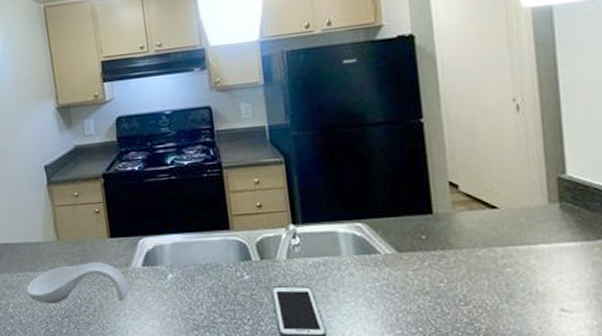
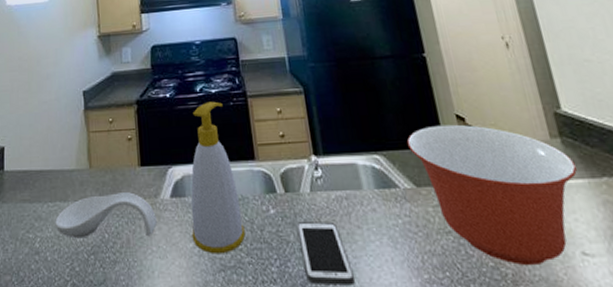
soap bottle: none [163,173,219,316] -> present [191,101,246,254]
mixing bowl: none [392,191,572,322] -> present [406,124,578,266]

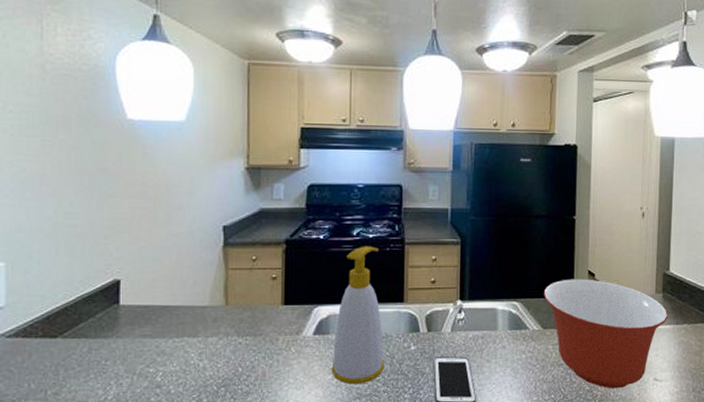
spoon rest: present [54,192,157,239] -> none [180,329,296,373]

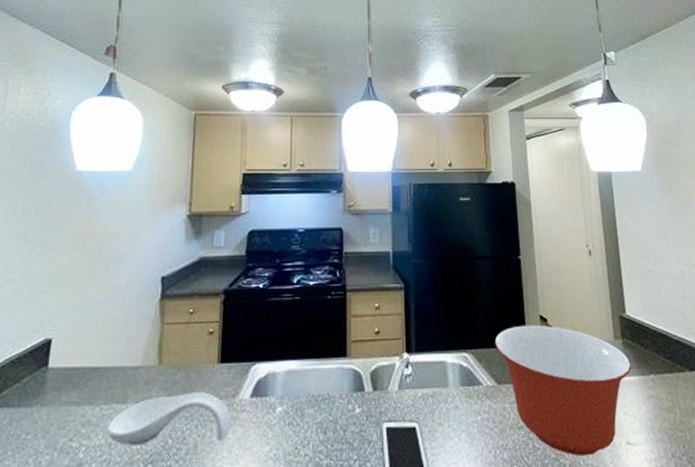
spoon rest: none [180,329,296,373] -> present [106,392,232,446]
soap bottle: present [331,246,384,385] -> none [269,294,327,458]

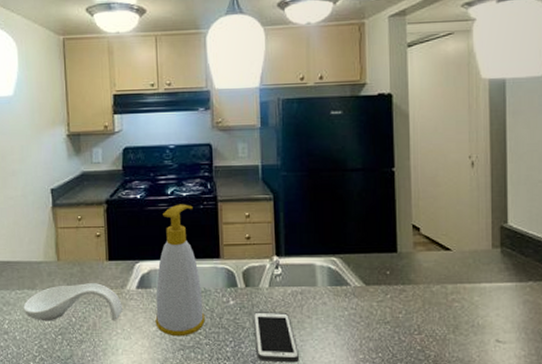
soap bottle: none [269,294,327,458] -> present [155,204,205,337]
mixing bowl: present [494,325,632,457] -> none [363,233,509,350]

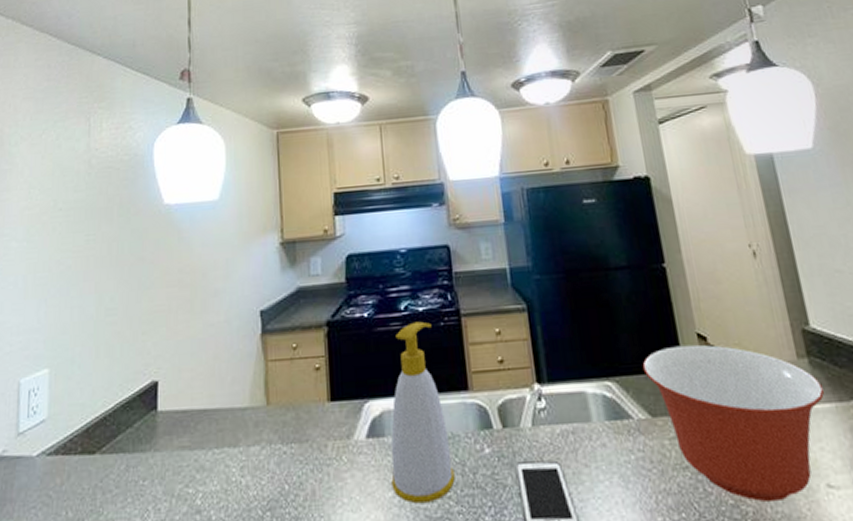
spoon rest: present [22,283,122,322] -> none [220,433,349,492]
mixing bowl: none [363,233,509,350] -> present [642,344,825,503]

